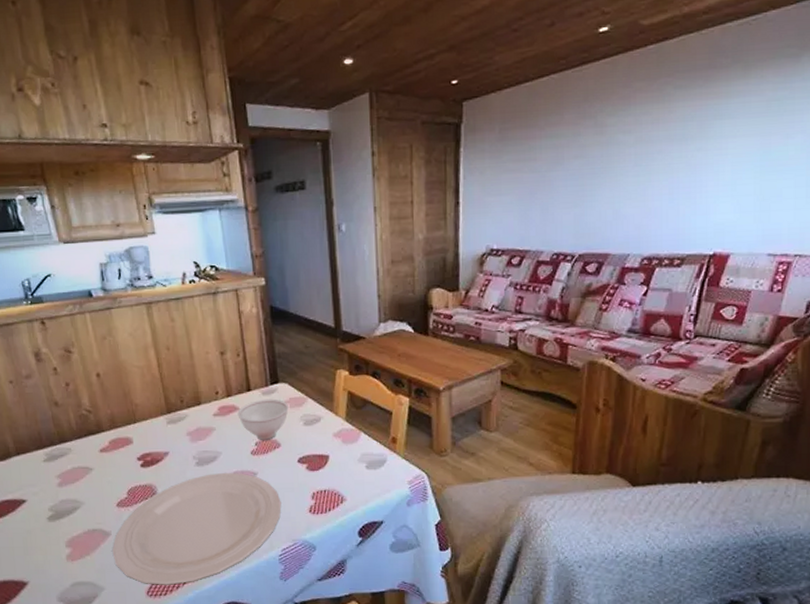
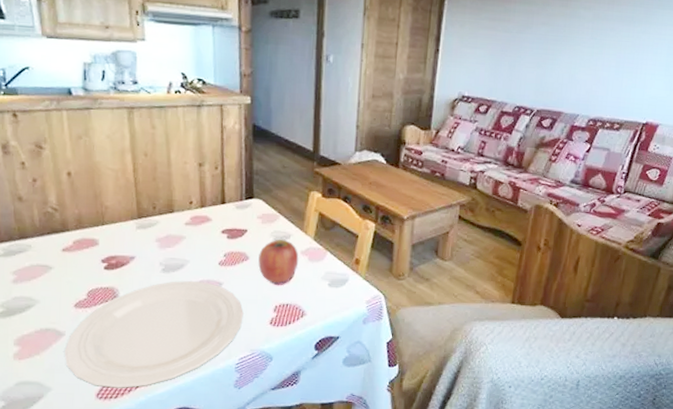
bowl: present [237,398,289,440] -> none [209,212,261,252]
fruit: none [290,422,332,469] -> present [258,239,299,283]

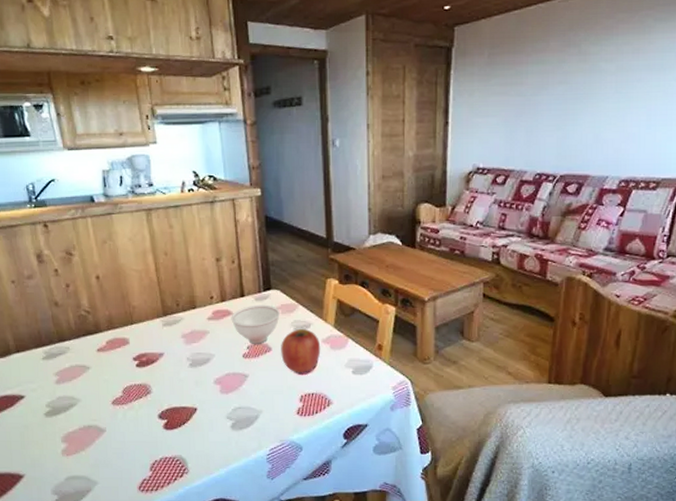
plate: present [64,280,244,389] -> none [106,374,271,482]
bowl: none [209,212,261,252] -> present [231,304,280,344]

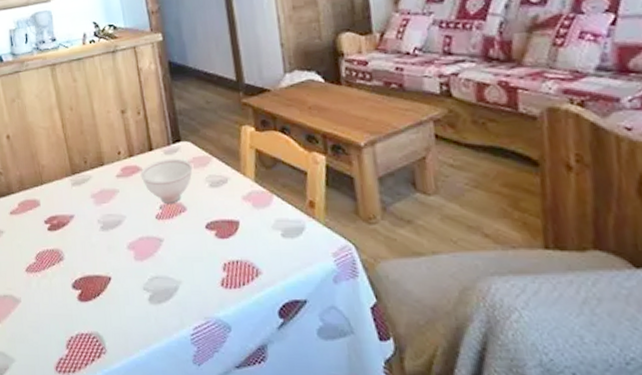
fruit: present [281,328,321,372] -> none [196,184,242,236]

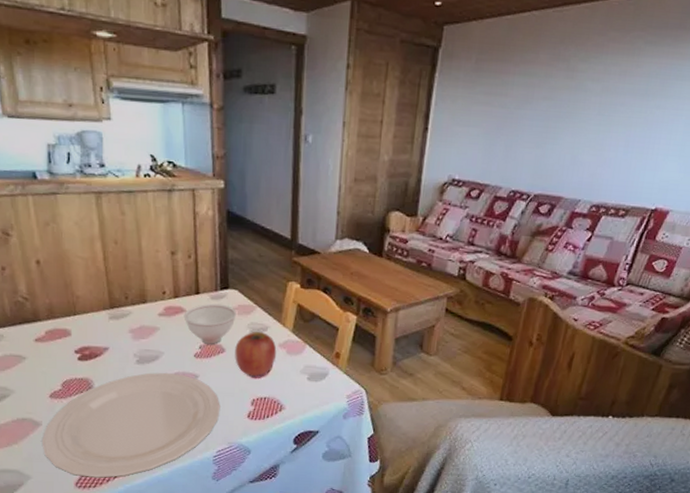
plate: none [22,238,191,362] -> present [41,372,220,479]
fruit: none [196,184,242,236] -> present [235,331,277,376]

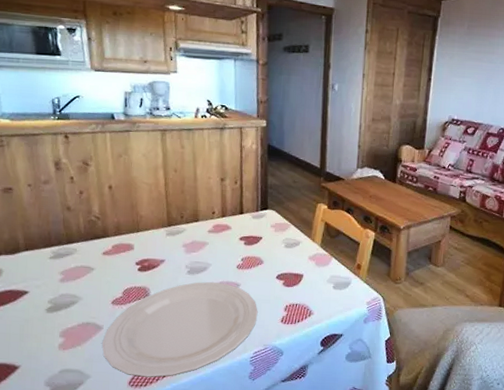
bowl: present [183,303,237,344] -> none [229,222,274,257]
fruit: present [235,331,277,376] -> none [271,245,307,285]

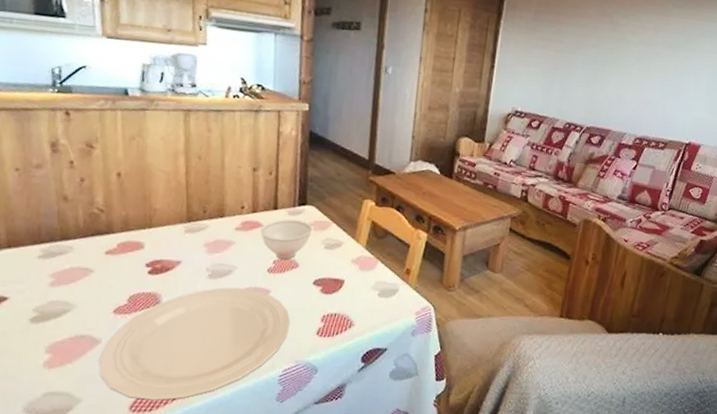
bowl: none [229,222,274,257] -> present [260,219,313,259]

